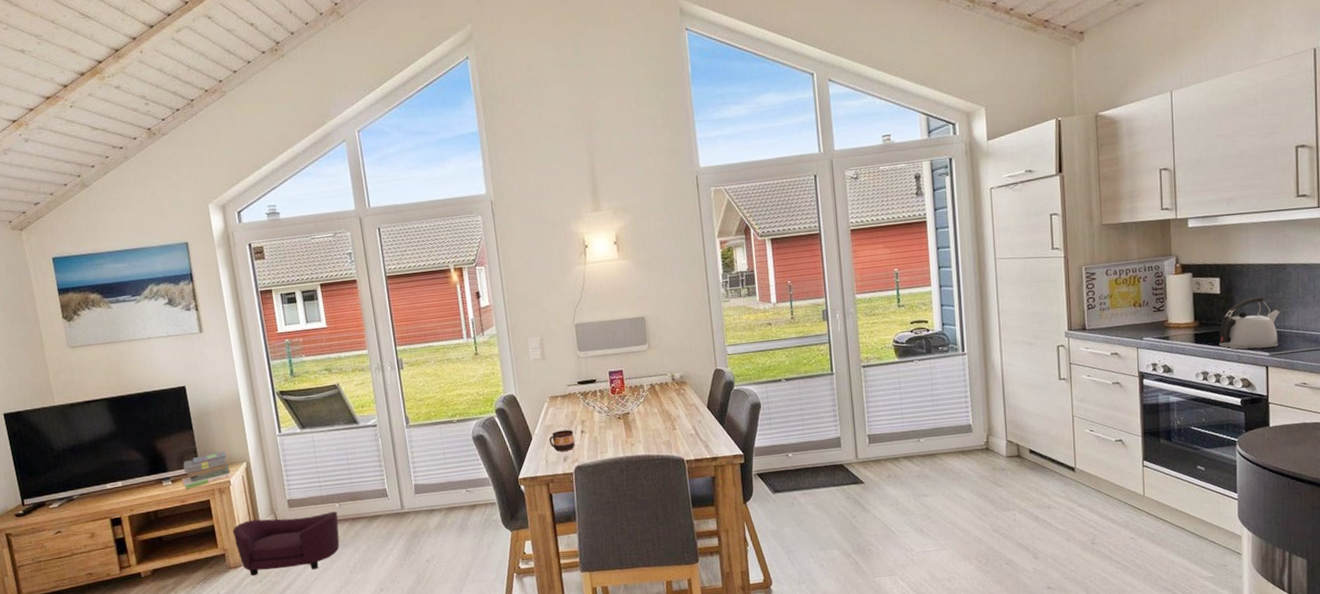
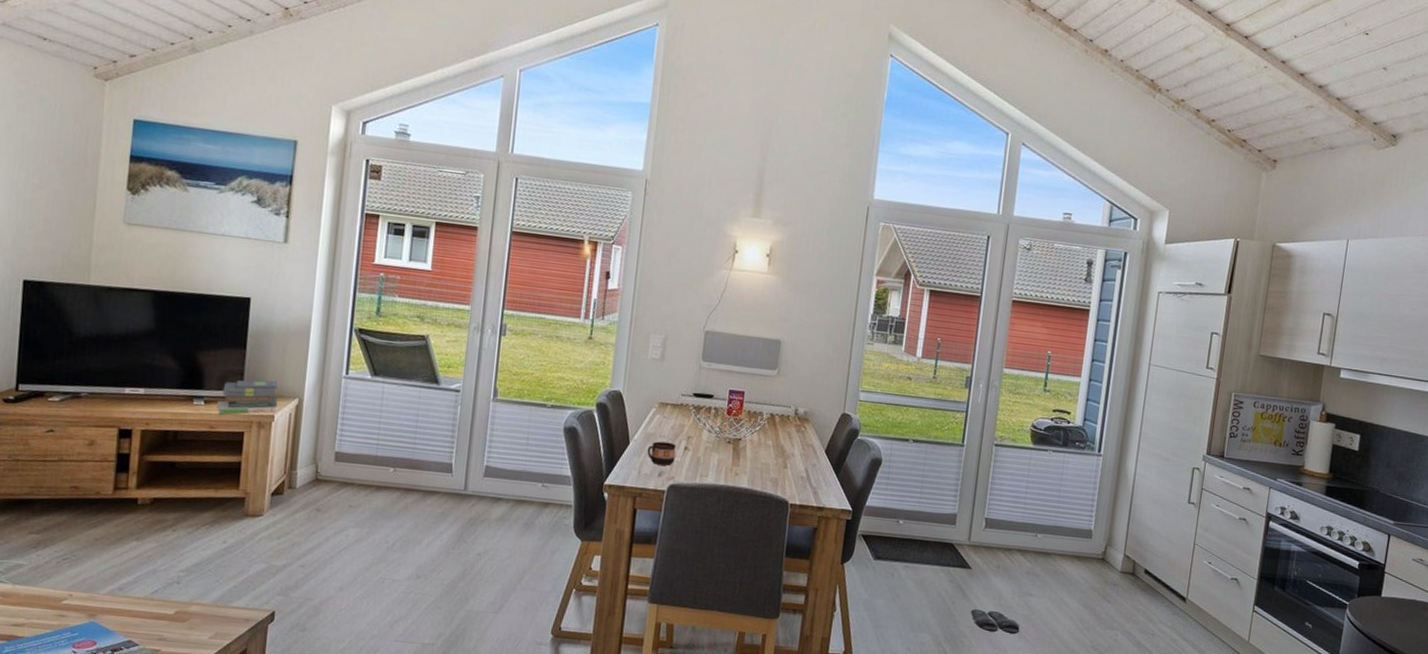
dog bed: present [232,511,340,576] -> none [261,465,390,538]
slippers: none [872,516,922,536] -> present [971,608,1020,634]
kettle: present [1218,296,1280,351] -> none [1348,461,1411,518]

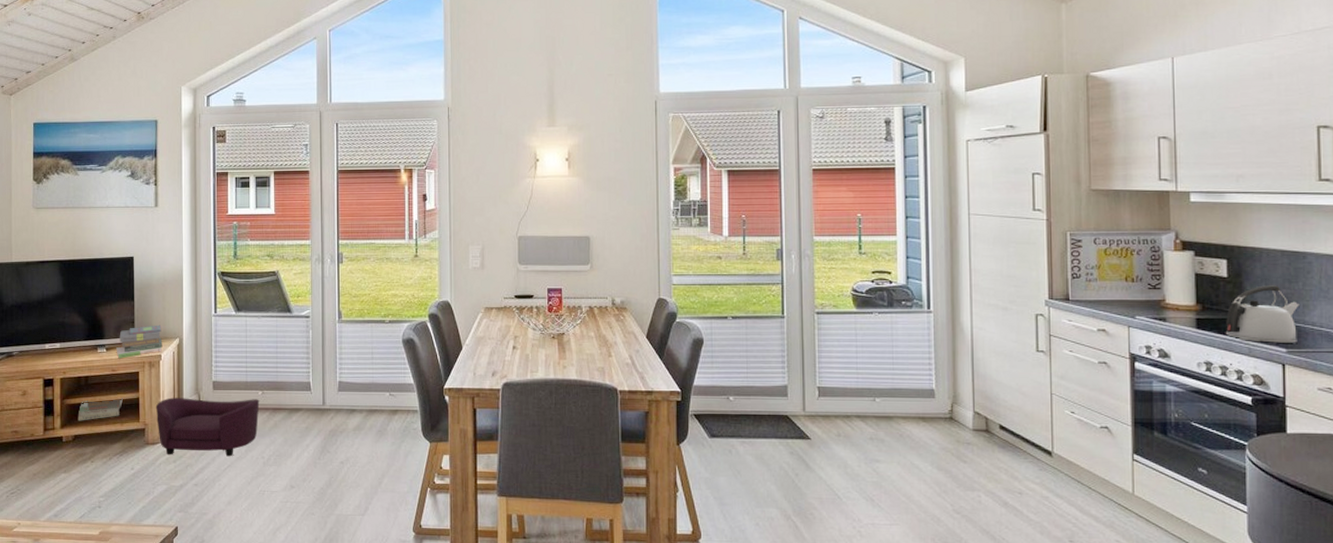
books: none [159,458,220,483] -> present [78,398,123,421]
dog bed: none [261,465,390,538] -> present [155,397,260,457]
cup: present [647,441,677,466] -> none [479,343,505,365]
slippers: present [971,608,1020,634] -> none [817,479,872,502]
kettle: none [1348,461,1411,518] -> present [1225,285,1300,344]

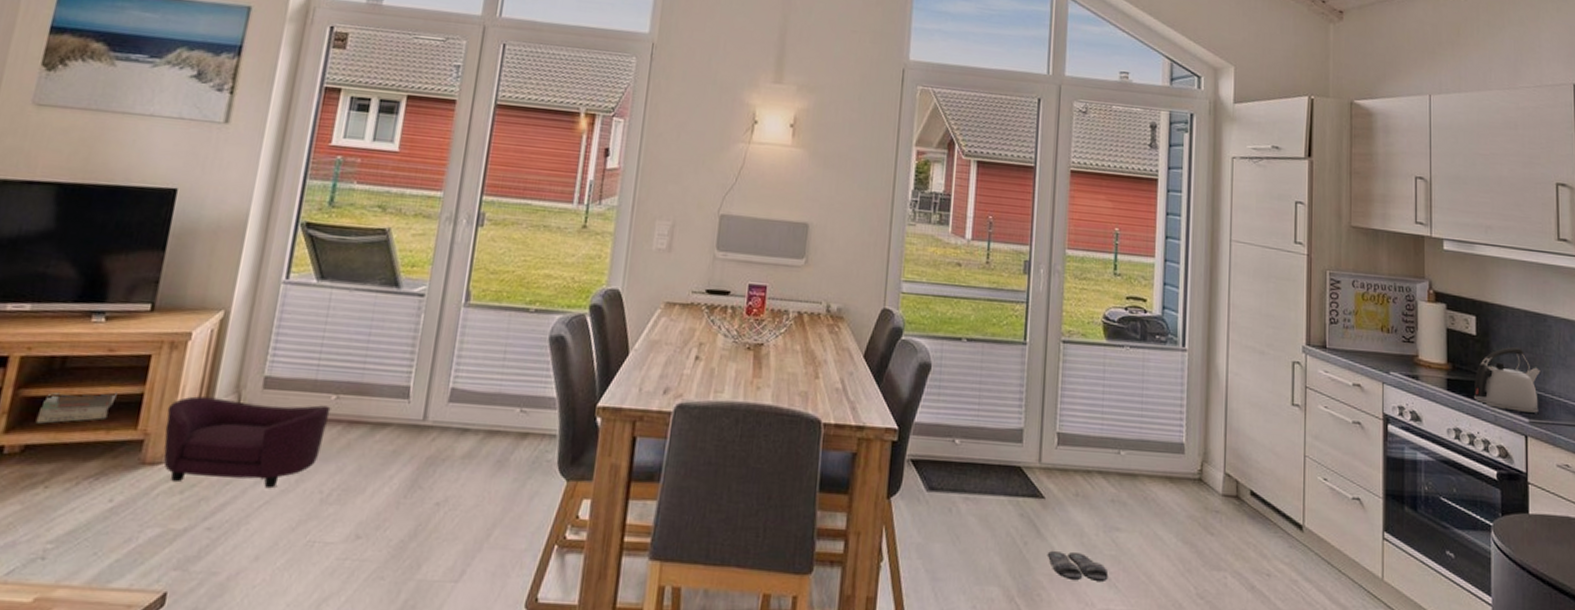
books: present [116,325,163,359] -> none [120,288,201,334]
slippers: none [817,479,872,502] -> present [1048,550,1109,581]

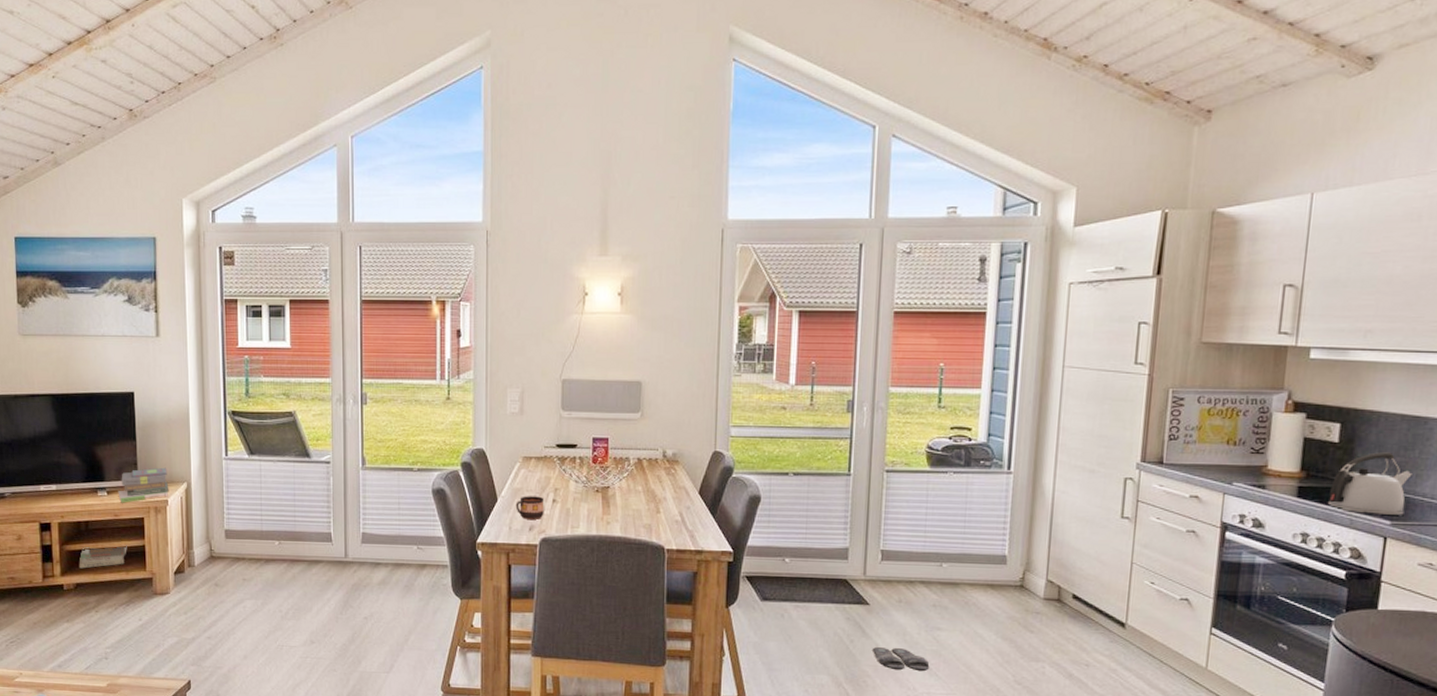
books: none [120,288,201,334] -> present [118,467,169,503]
dog bed: present [164,396,331,489] -> none [163,546,276,610]
cup: none [650,350,686,380] -> present [515,496,544,519]

